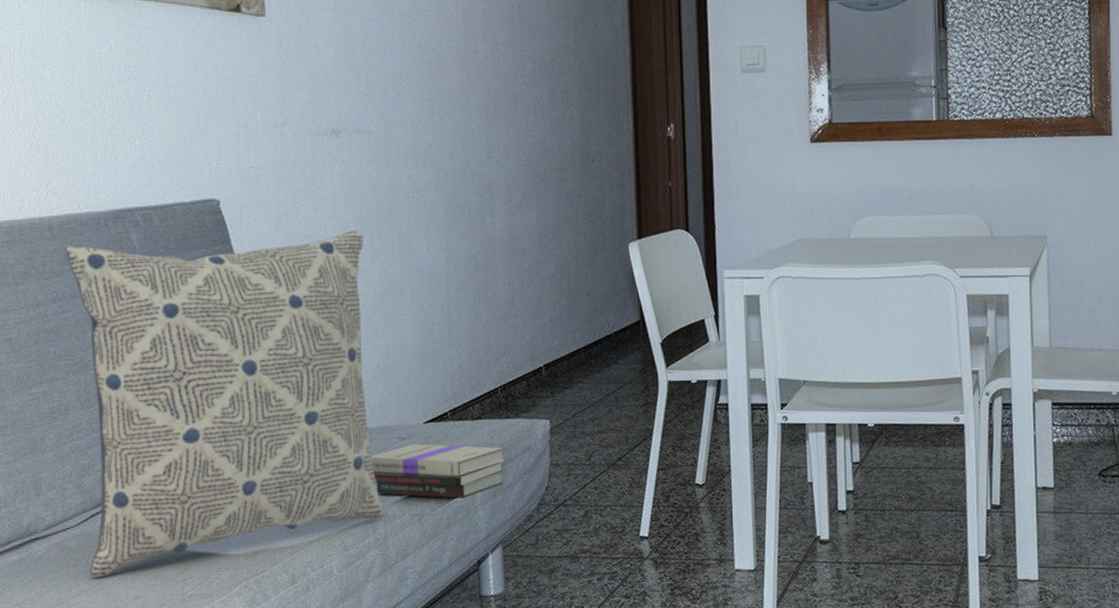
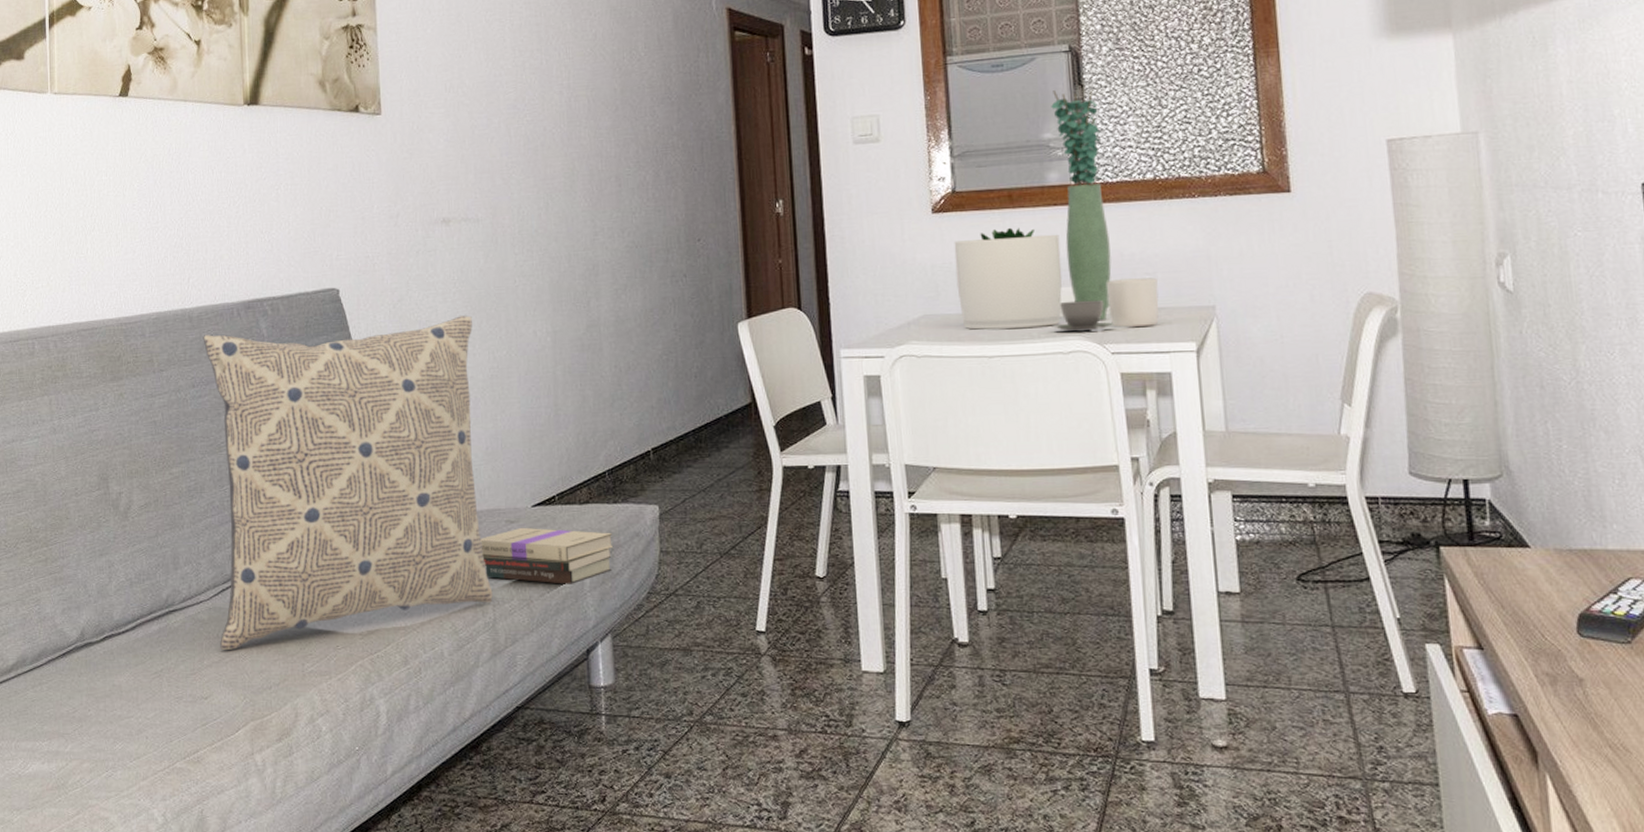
planter: none [829,158,922,253] -> present [954,227,1063,330]
teacup: none [911,228,964,257] -> present [1051,300,1114,332]
vase: none [918,31,963,246] -> present [1051,90,1112,320]
mug: none [959,209,1001,253] -> present [1107,277,1159,327]

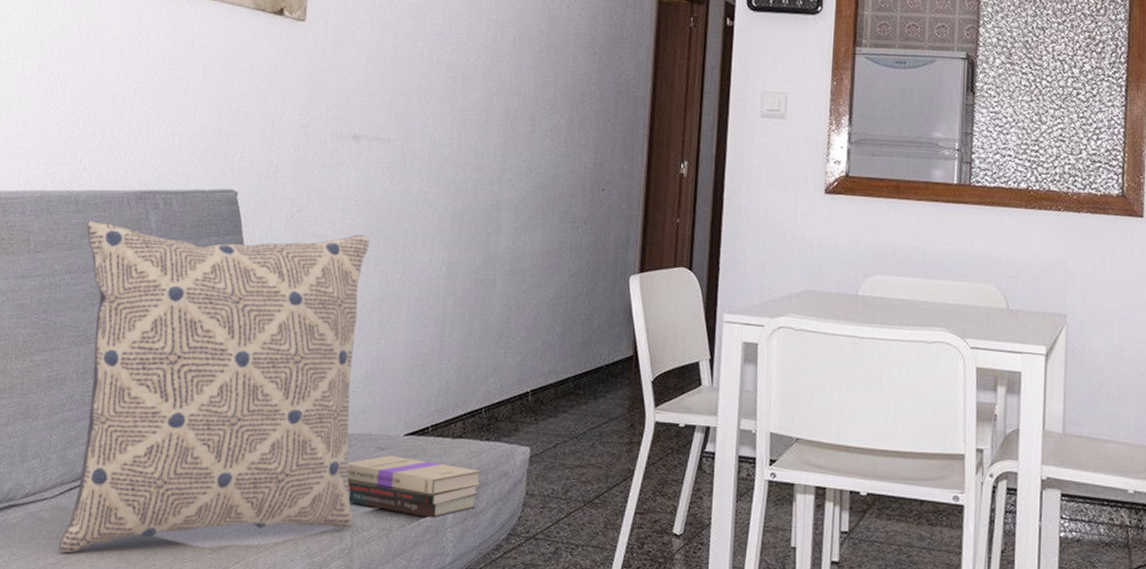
planter: present [954,227,1063,330] -> none [839,216,937,315]
vase: present [1051,90,1112,320] -> none [941,93,986,315]
teacup: present [1051,300,1114,332] -> none [920,293,976,325]
mug: present [1107,277,1159,327] -> none [973,278,1019,326]

